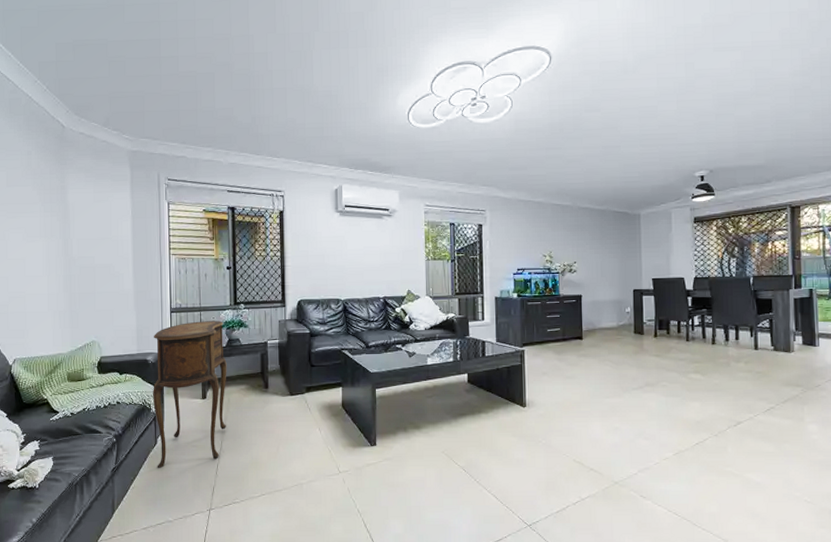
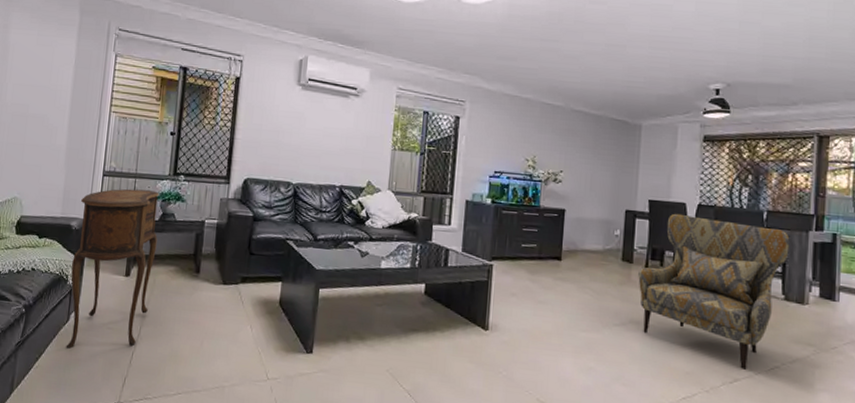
armchair: none [649,287,774,413] -> present [638,213,790,370]

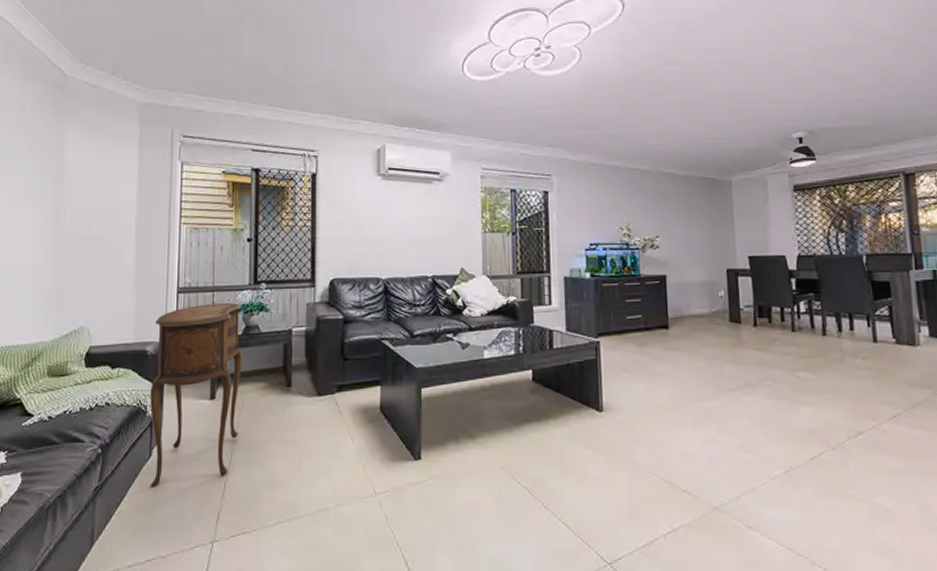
armchair: present [638,213,790,370] -> none [748,267,893,421]

